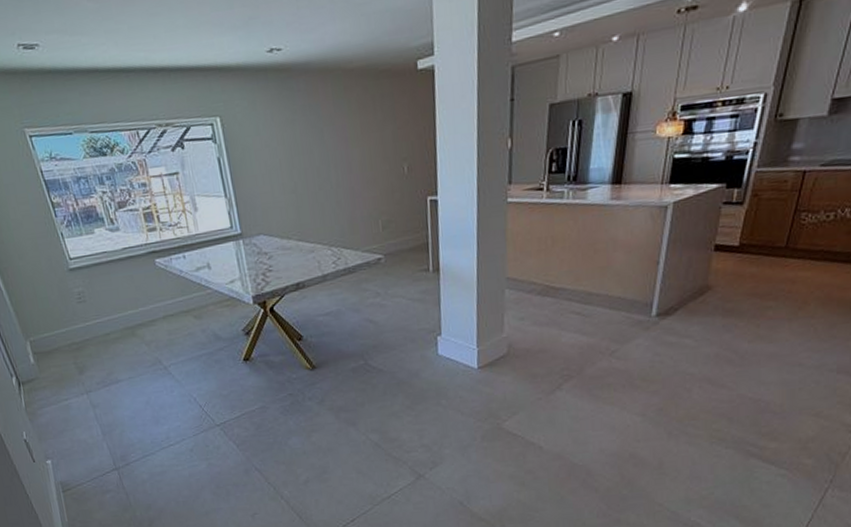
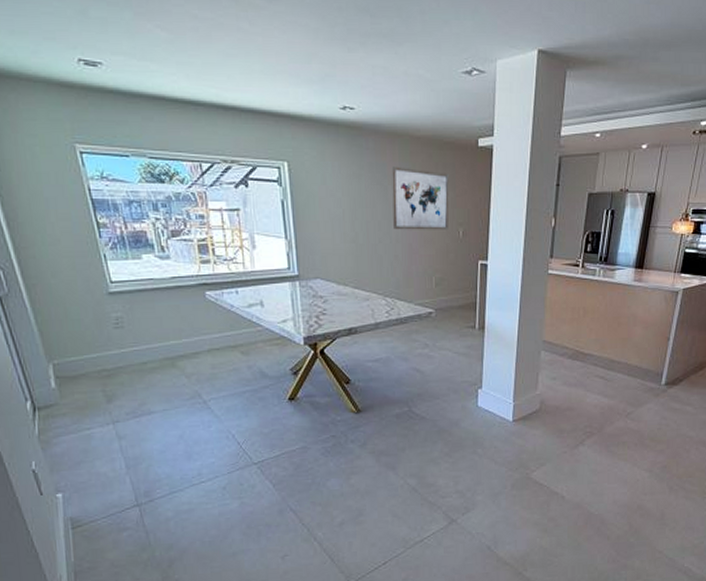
wall art: none [325,104,392,174] -> present [391,166,450,230]

